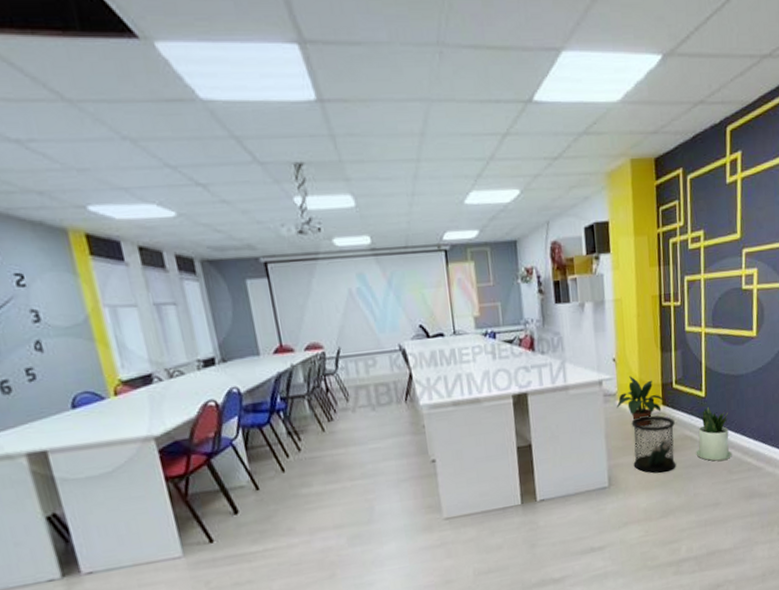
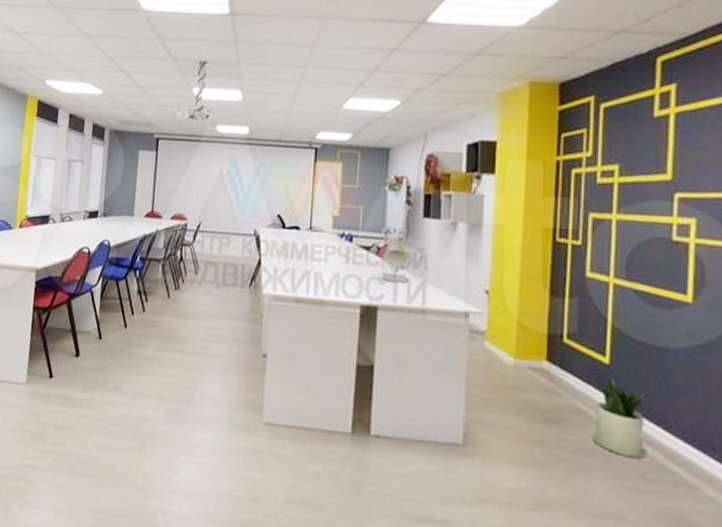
desk lamp: none [524,325,550,369] -> present [381,236,410,284]
potted plant: present [616,376,667,427] -> none [484,315,554,382]
pencil holder: present [631,415,676,474] -> none [499,367,562,450]

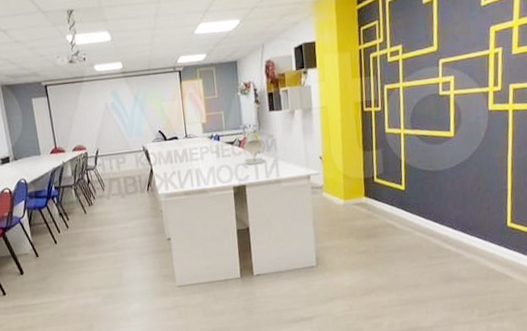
planter: present [591,378,648,459] -> none [396,199,432,247]

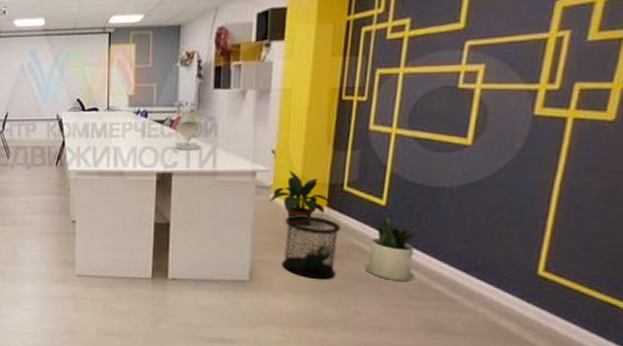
potted plant: none [323,171,369,215] -> present [269,171,334,226]
pencil holder: none [336,205,378,256] -> present [281,215,341,279]
planter: none [396,199,432,247] -> present [364,218,418,281]

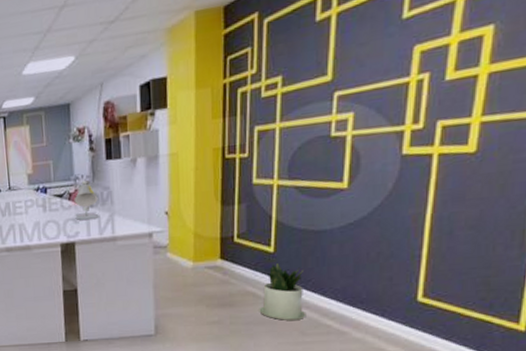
potted plant: present [269,171,334,226] -> none [167,229,226,280]
pencil holder: present [281,215,341,279] -> none [183,268,234,327]

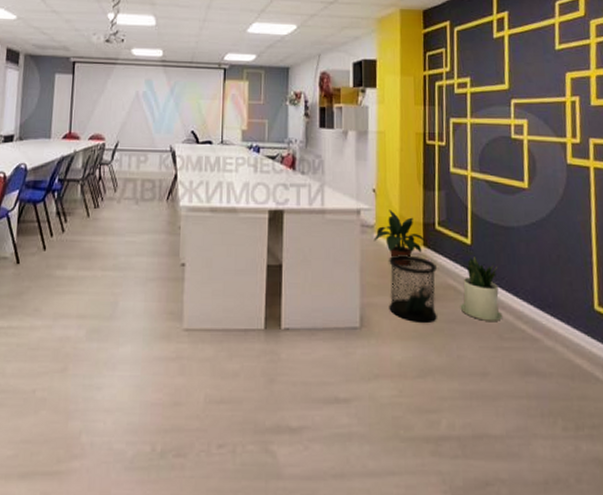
desk lamp: present [74,180,98,221] -> none [286,146,310,188]
potted plant: none [167,229,226,280] -> present [373,210,429,266]
pencil holder: none [183,268,234,327] -> present [389,255,437,322]

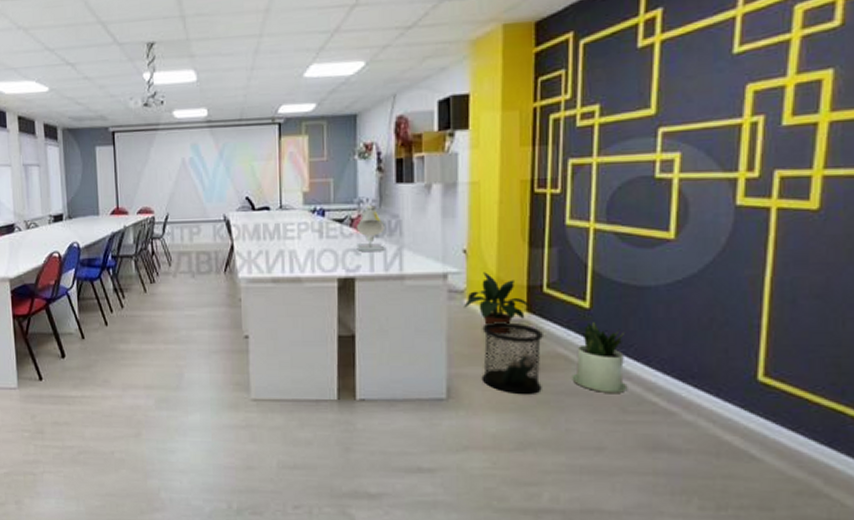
desk lamp: none [286,146,310,188] -> present [356,205,385,253]

